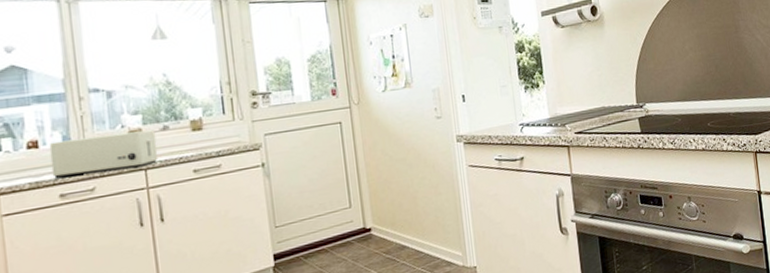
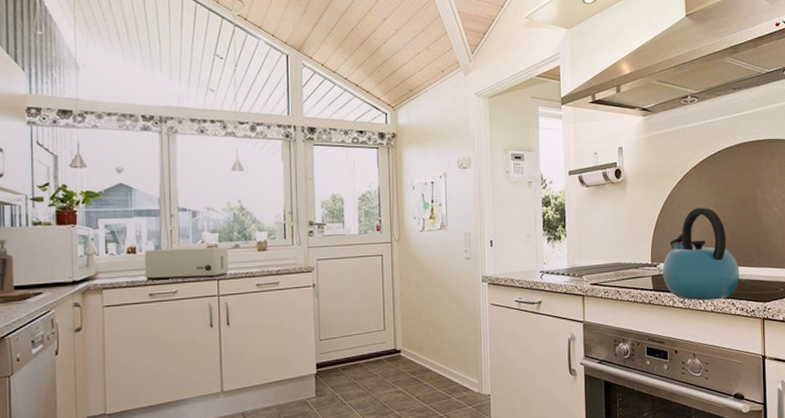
kettle: none [649,40,729,140] -> present [663,207,740,301]

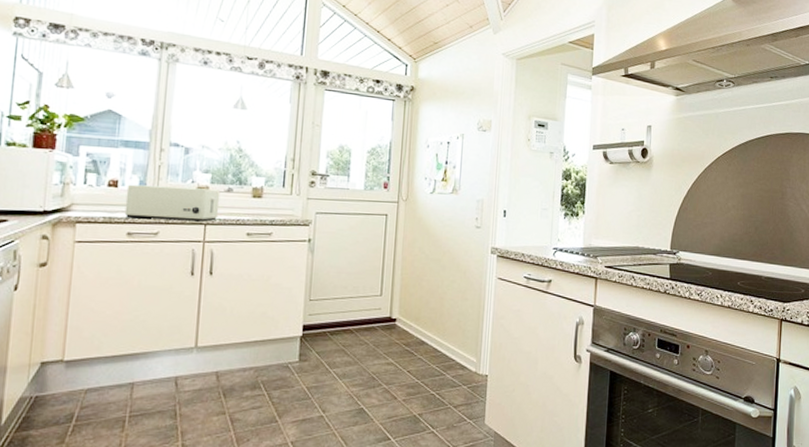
kettle: present [663,207,740,301] -> none [681,197,761,296]

